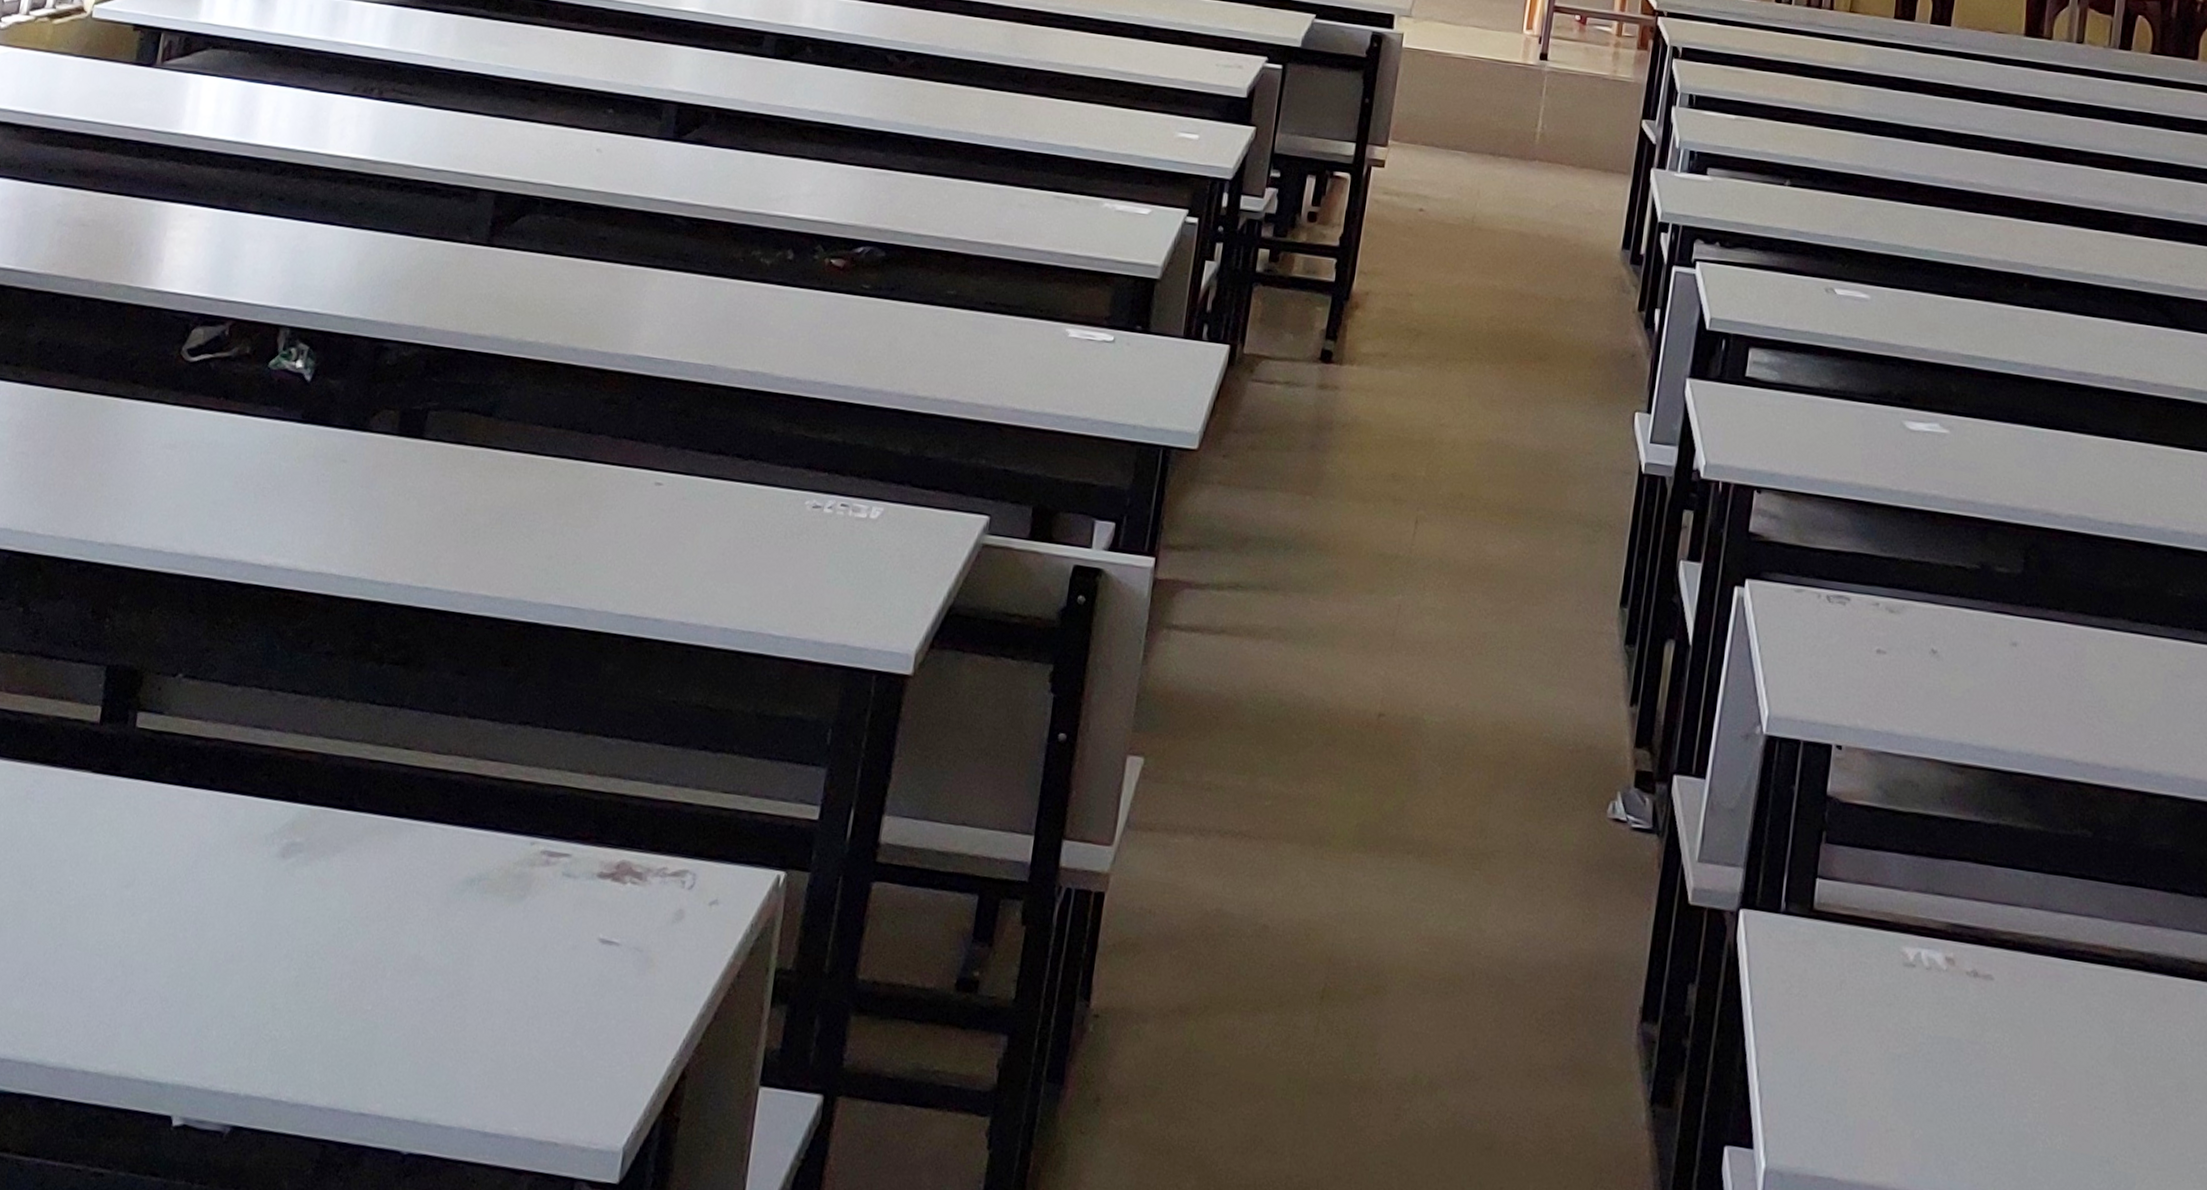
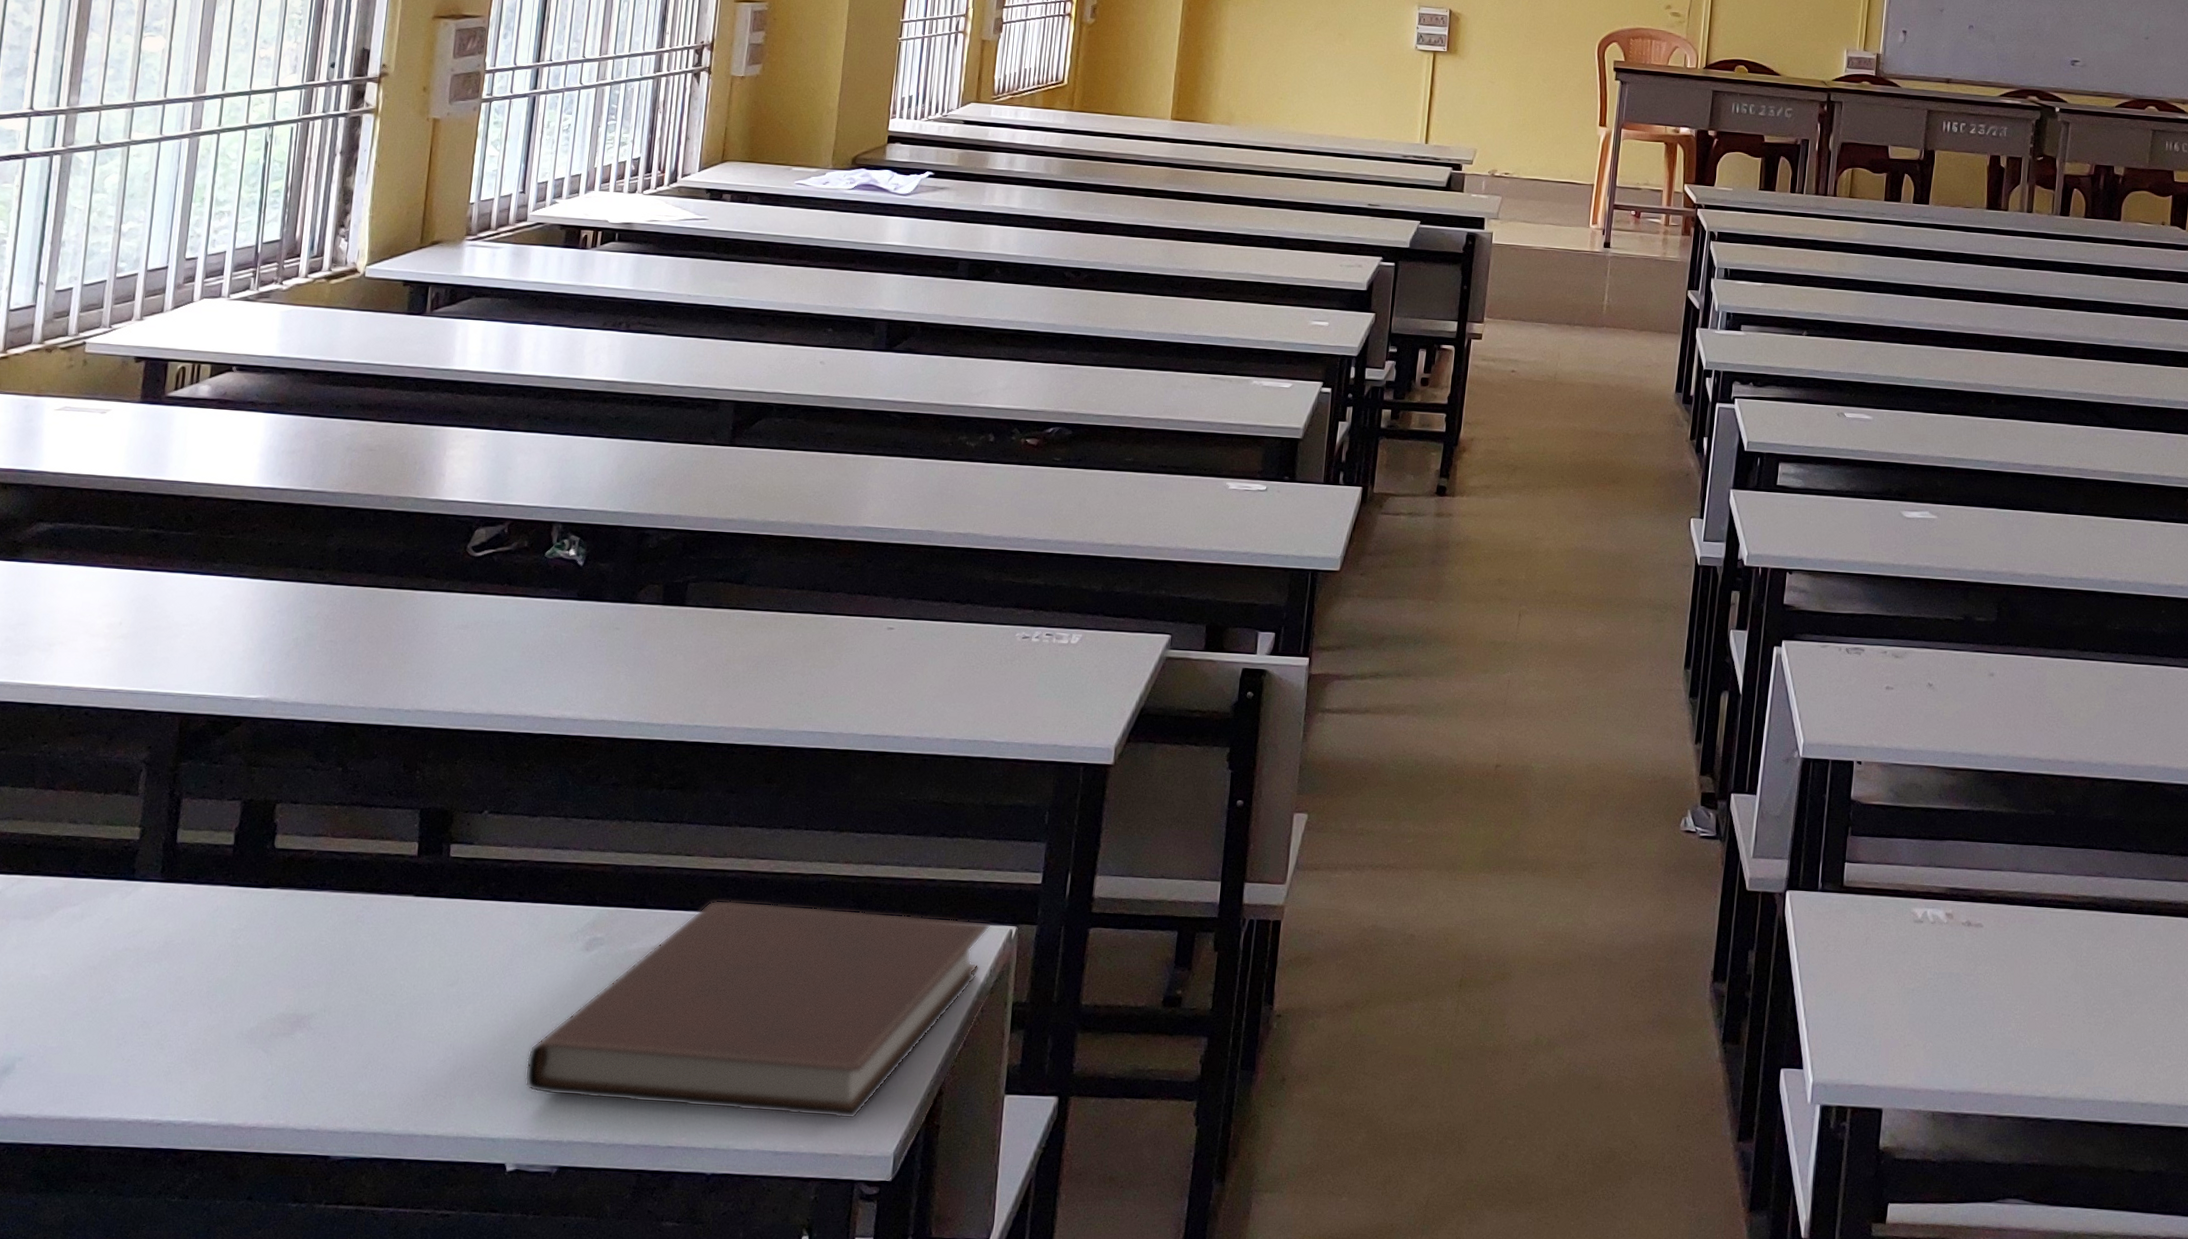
notebook: none [201,807,756,1101] -> present [524,900,991,1120]

